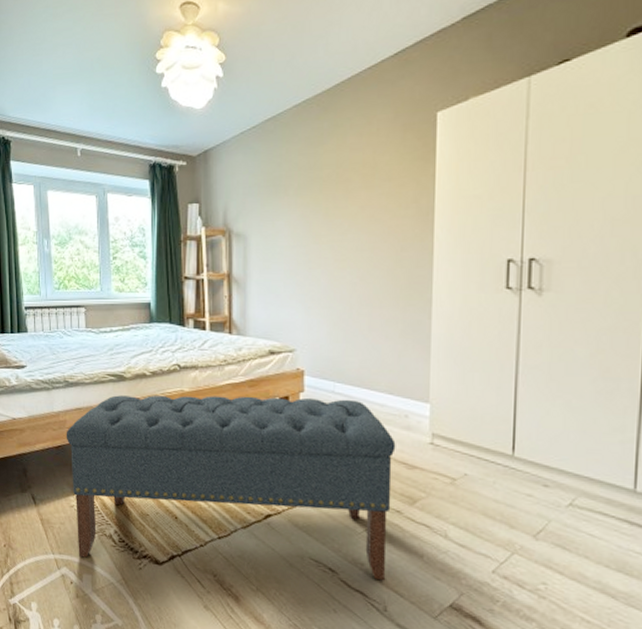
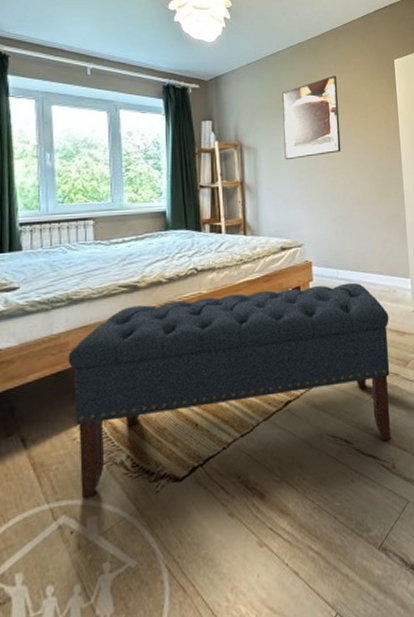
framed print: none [279,140,353,250] -> present [281,75,341,160]

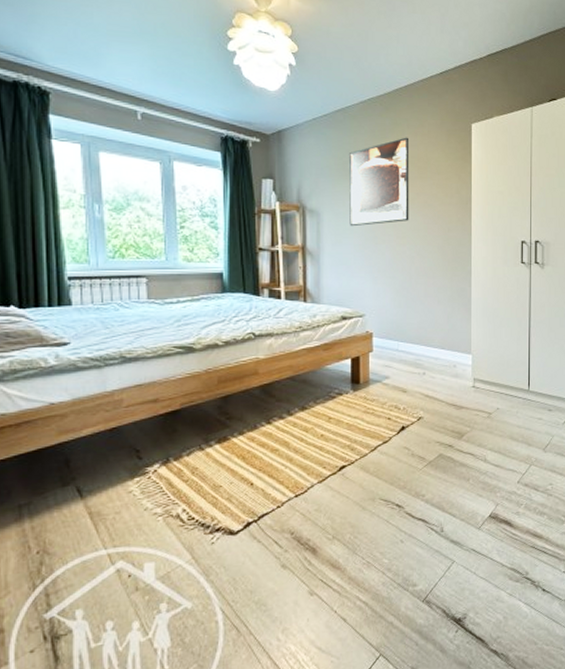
bench: present [68,282,392,498] -> none [122,355,447,546]

